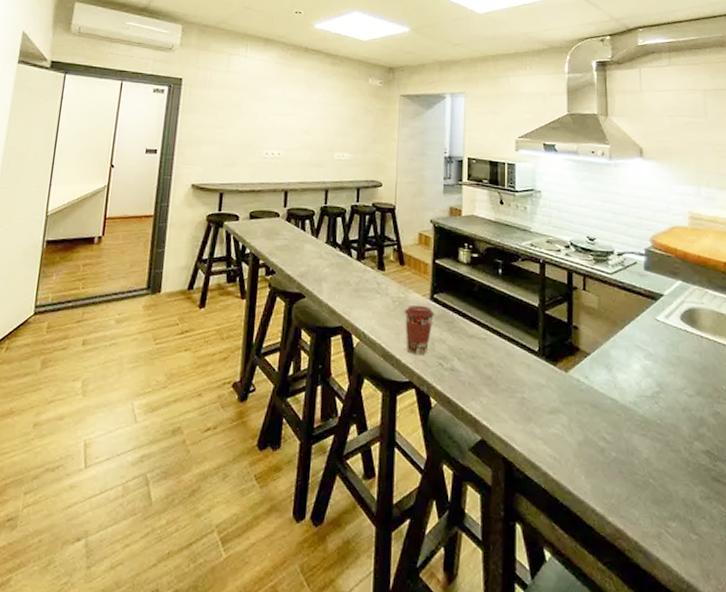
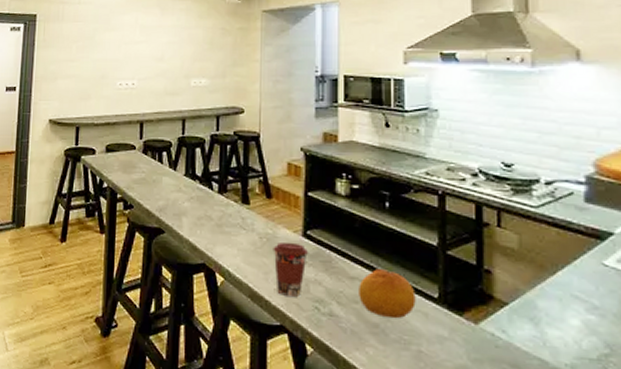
fruit: none [476,328,521,371] -> present [359,269,416,319]

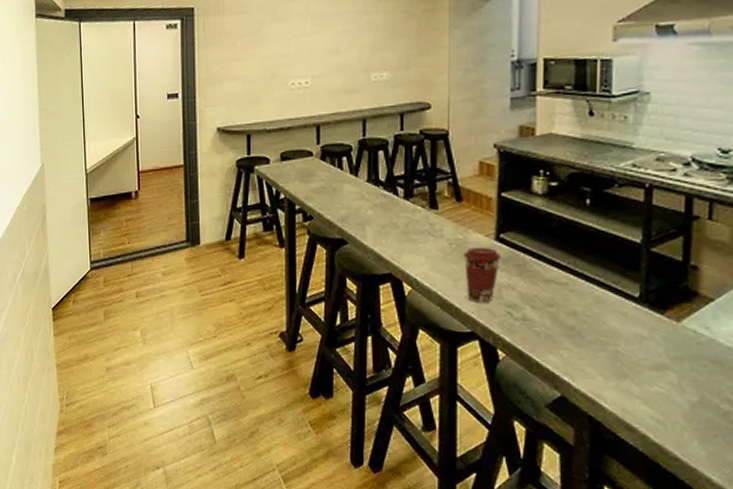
fruit: present [359,269,416,319] -> none [554,270,615,321]

